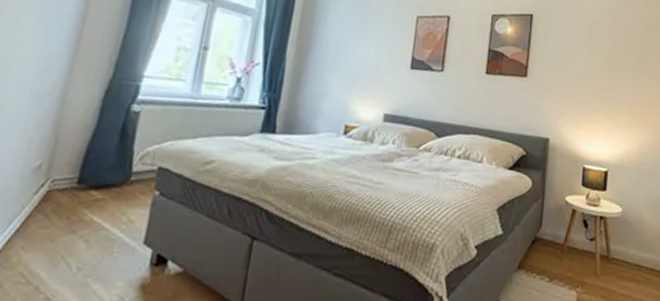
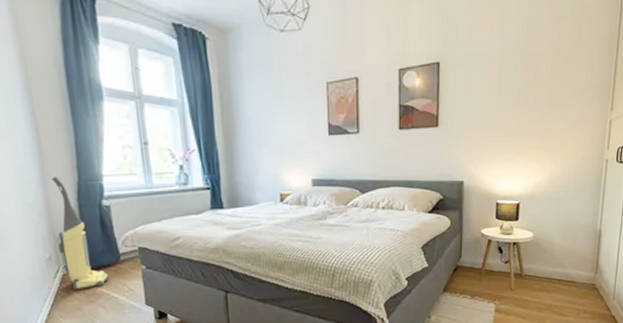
vacuum cleaner: none [52,70,107,213] -> present [51,177,108,289]

